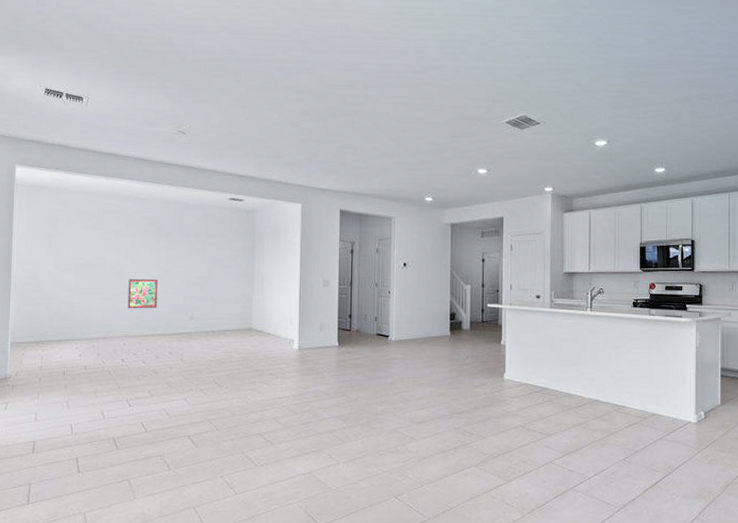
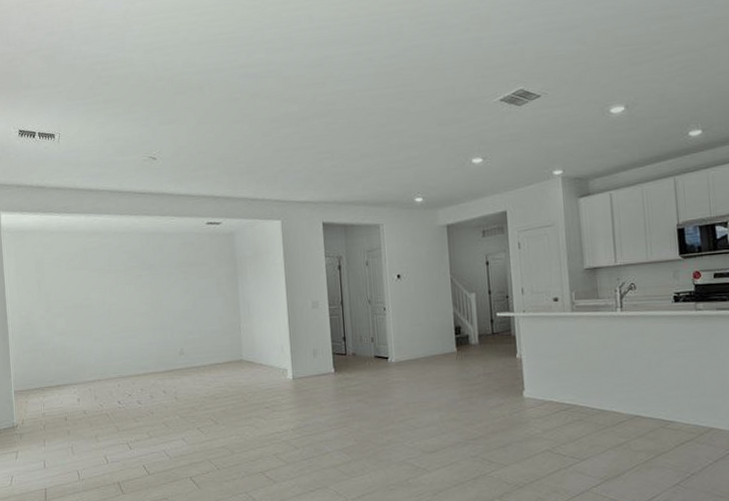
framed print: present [127,278,158,309] -> none [116,315,147,349]

